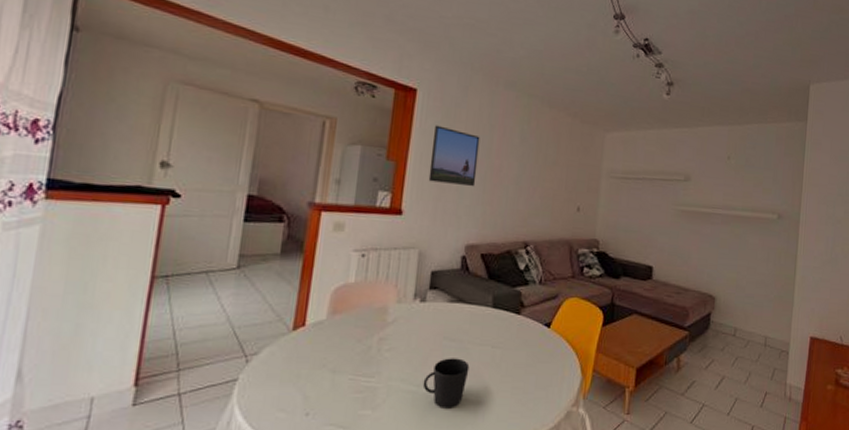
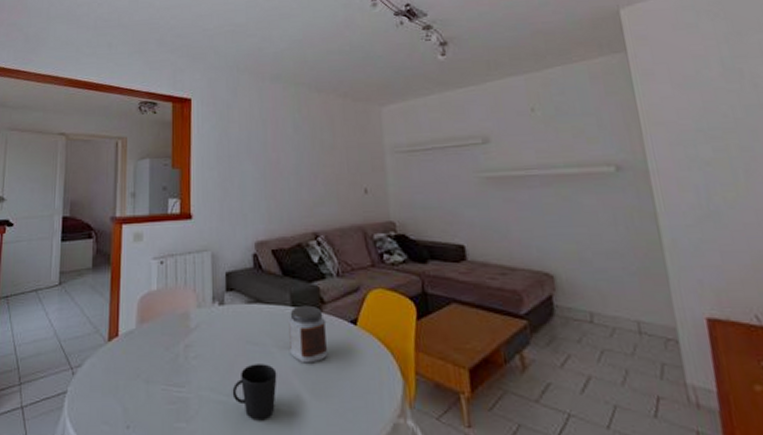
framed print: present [428,125,480,187] -> none [210,128,256,183]
jar: none [485,307,523,360] -> present [288,305,329,364]

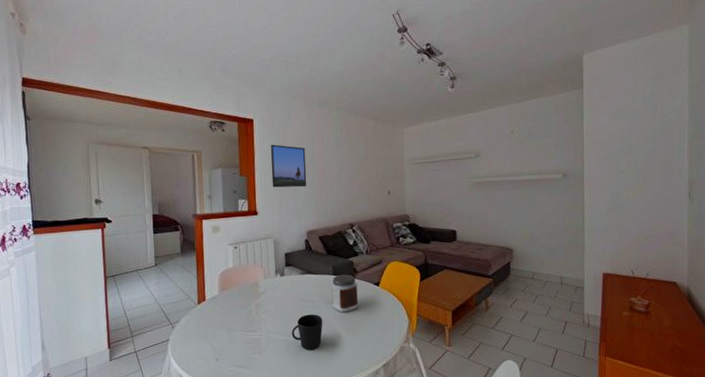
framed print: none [210,128,256,183] -> present [270,144,307,188]

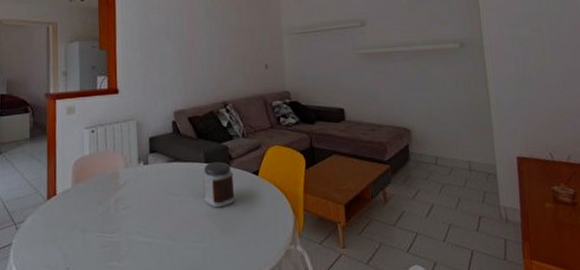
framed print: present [270,144,307,188] -> none [133,14,174,62]
cup: present [291,314,323,350] -> none [156,210,194,256]

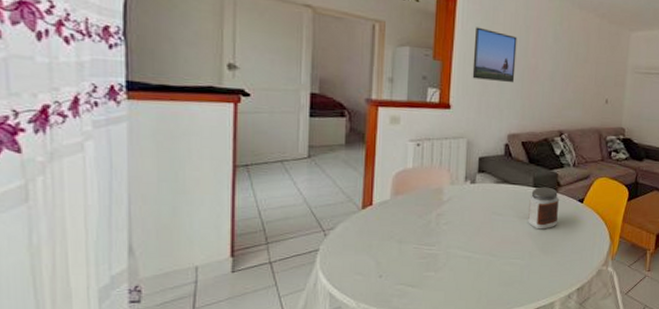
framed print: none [133,14,174,62] -> present [472,27,517,83]

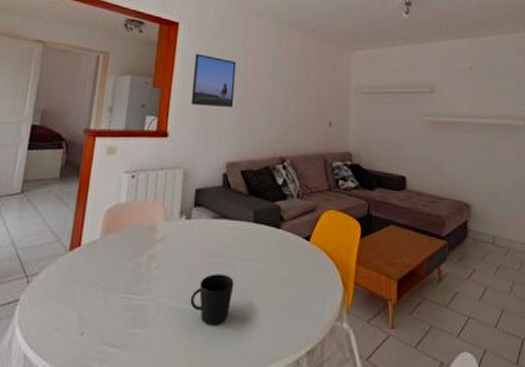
cup: none [476,229,516,270] -> present [190,274,234,326]
jar: present [528,187,560,230] -> none [248,222,284,274]

